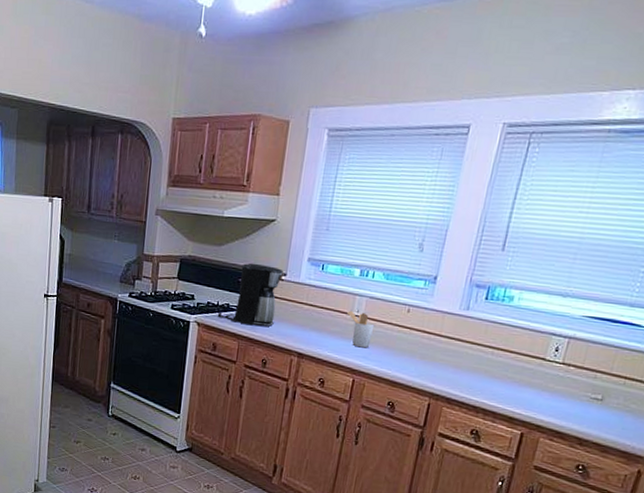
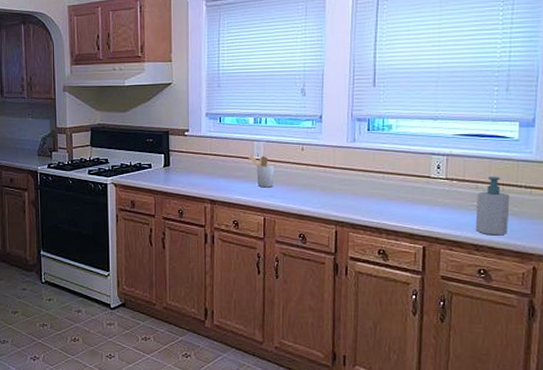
coffee maker: present [217,263,284,327] -> none [131,123,186,180]
soap bottle: none [583,367,630,433] -> present [475,176,510,236]

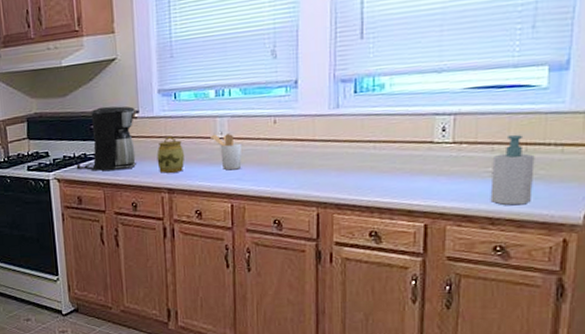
coffee maker: none [131,123,186,180] -> present [76,106,136,171]
jar: none [202,153,225,186] -> present [156,135,184,173]

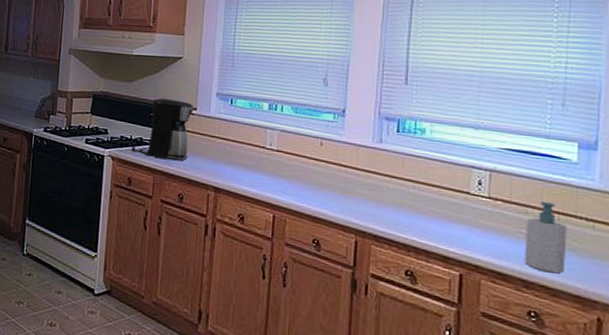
jar: present [156,135,184,173] -> none [207,137,234,173]
utensil holder: present [209,134,243,171] -> none [259,144,289,182]

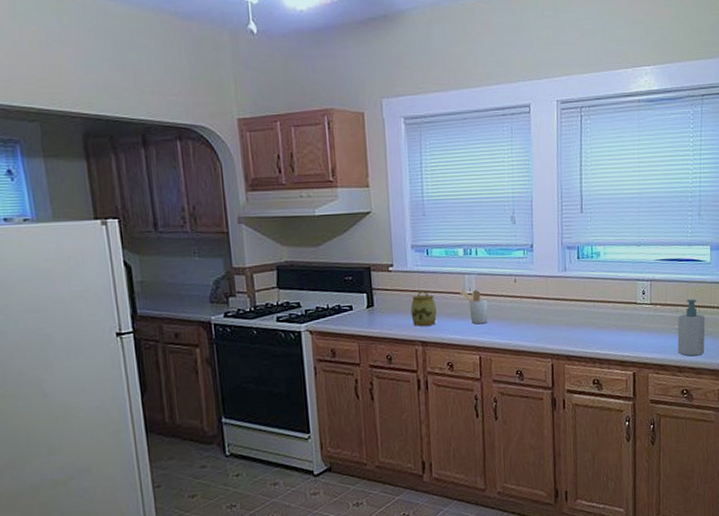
coffee maker: present [131,98,194,161] -> none [329,258,391,324]
jar: none [207,137,234,173] -> present [410,290,437,326]
utensil holder: none [259,144,289,182] -> present [459,290,489,325]

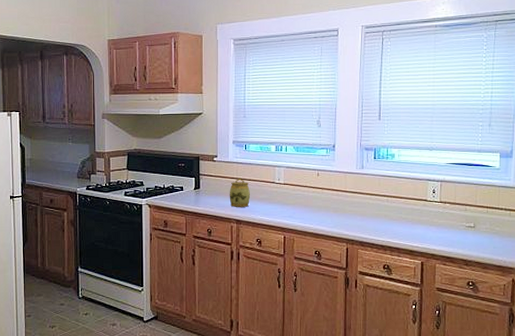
utensil holder: present [459,290,489,325] -> none [270,180,294,209]
soap bottle: present [677,298,705,356] -> none [465,200,493,252]

